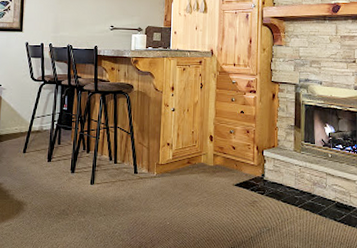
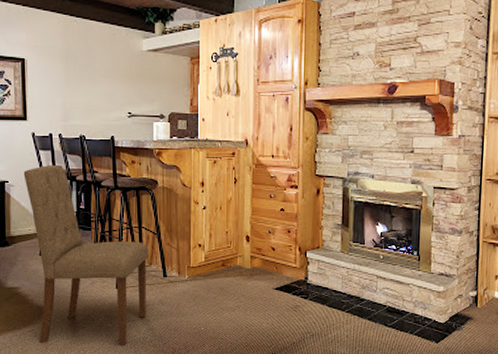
dining chair: none [15,70,123,239] -> present [23,164,149,345]

